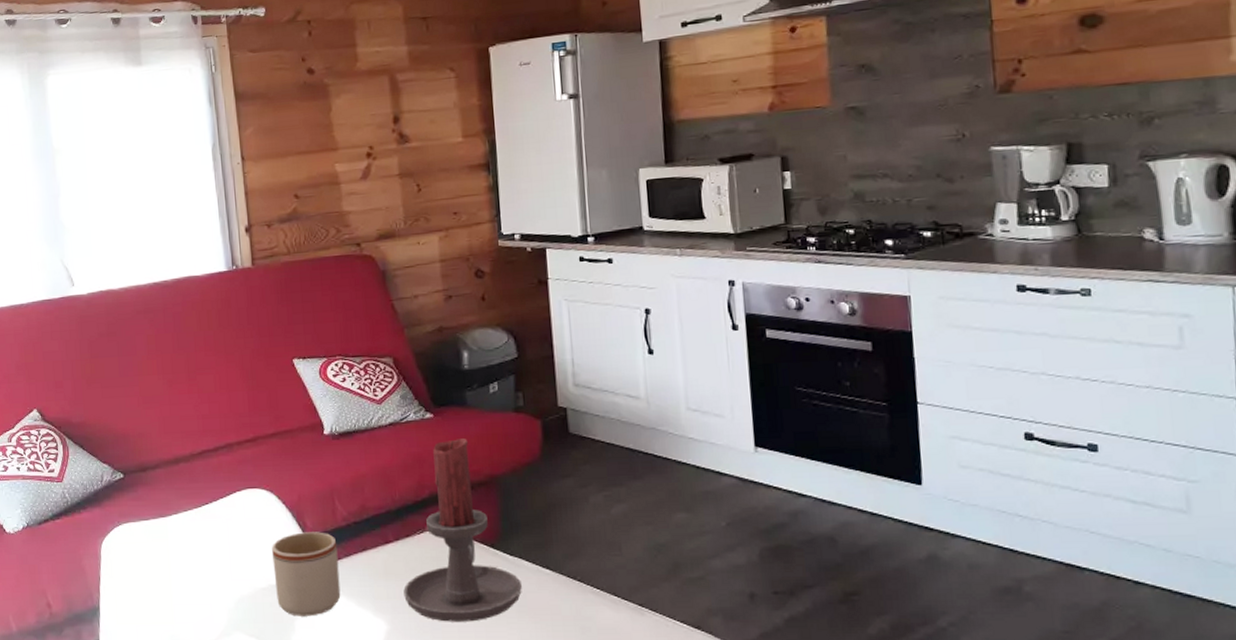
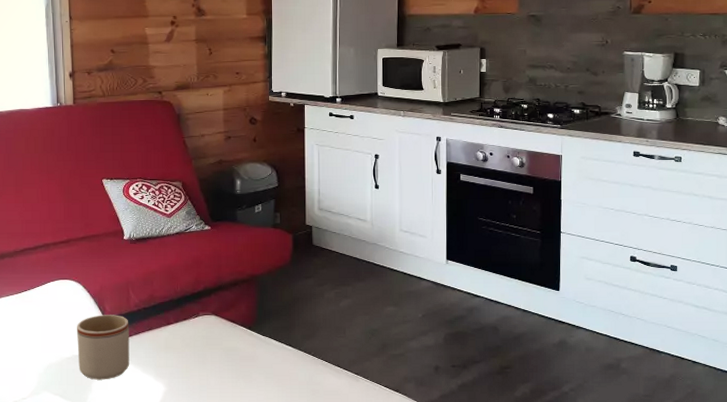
candle holder: present [403,438,522,622] -> none [179,246,270,385]

